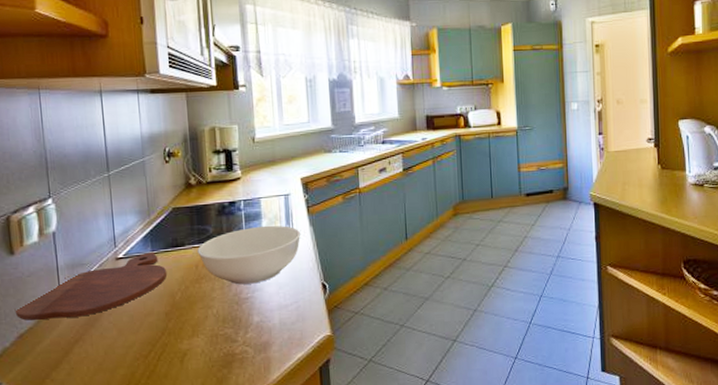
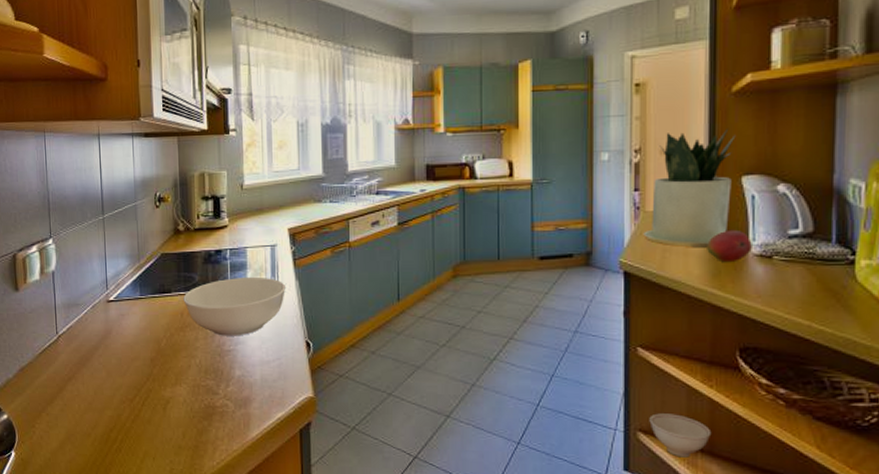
cutting board: present [14,251,168,321] -> none [17,296,154,356]
planter: none [607,82,673,180] -> present [643,129,736,247]
bowl: none [619,319,667,356] -> present [649,413,712,458]
fruit: none [656,164,689,191] -> present [707,229,752,261]

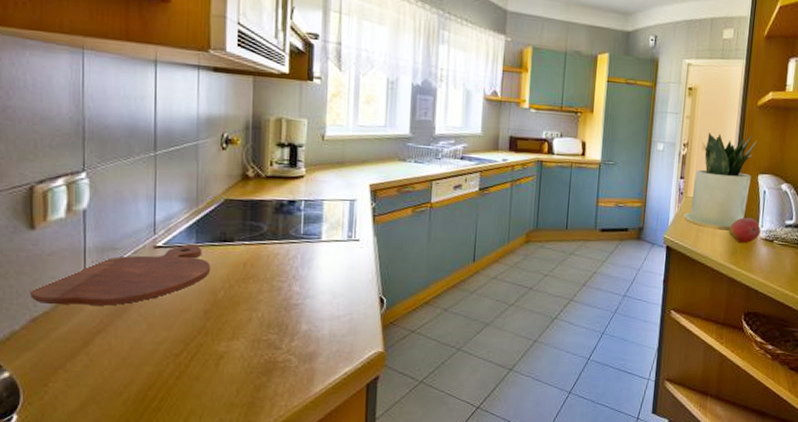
cutting board: none [17,296,154,356] -> present [29,243,211,306]
bowl: present [183,276,285,336] -> none [248,230,362,290]
bowl: present [649,413,712,458] -> none [675,365,719,401]

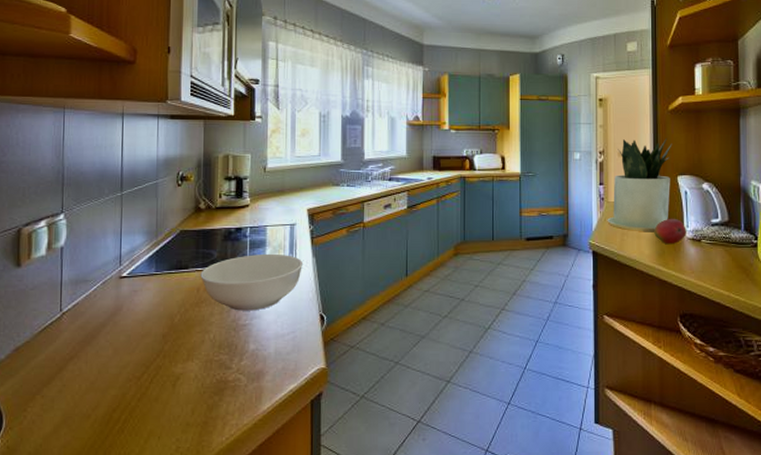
cutting board: present [29,243,211,306] -> none [14,272,169,335]
bowl: none [248,230,362,290] -> present [200,253,302,311]

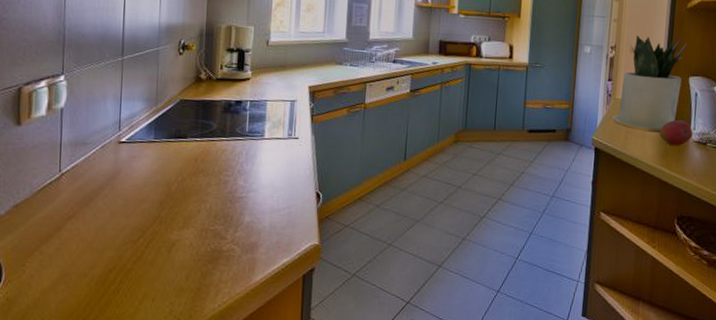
bowl: present [200,253,302,311] -> none [199,128,301,184]

